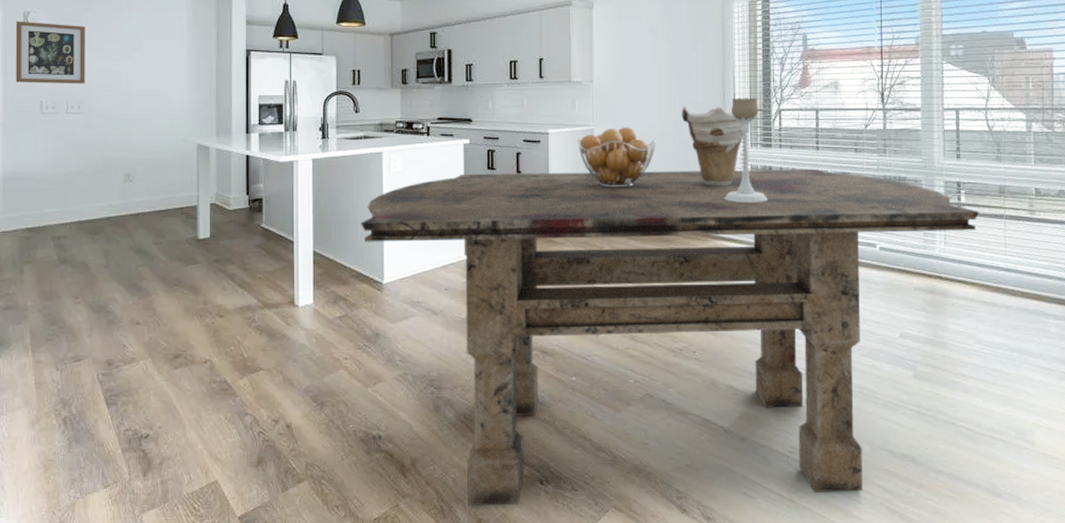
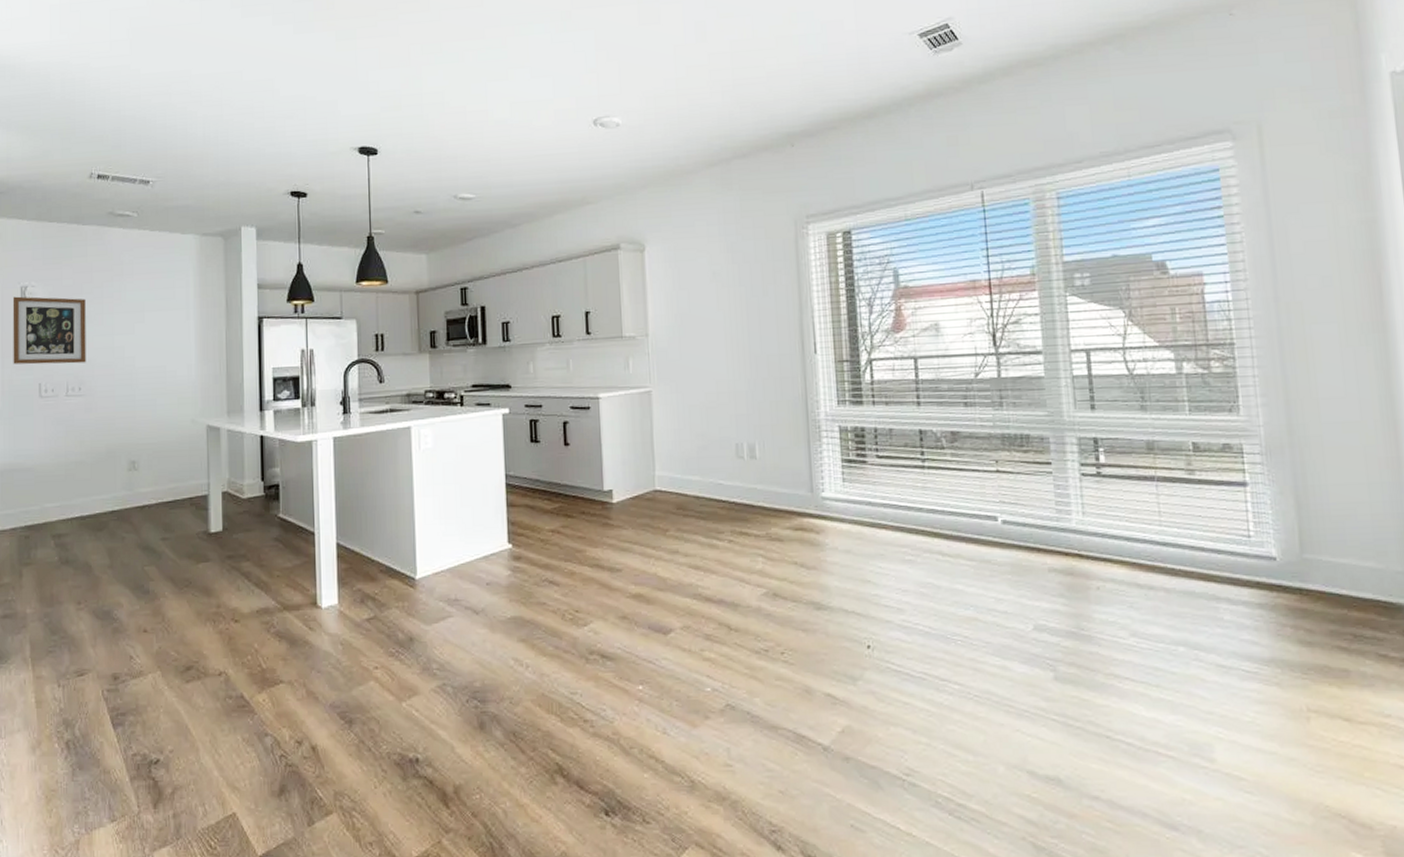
dining table: present [361,169,980,506] -> none [389,429,1125,842]
fruit basket: present [577,127,657,188] -> none [632,387,726,459]
vase: present [681,106,743,185] -> none [753,358,828,452]
candle holder: present [724,97,767,204] -> none [809,346,861,473]

